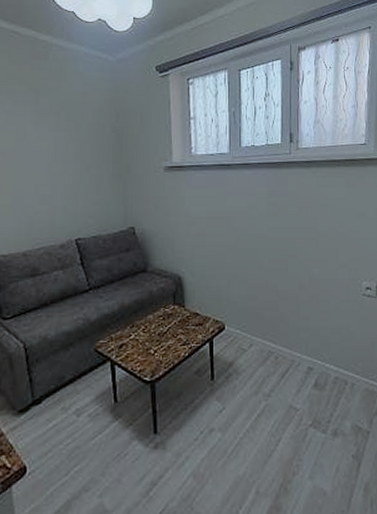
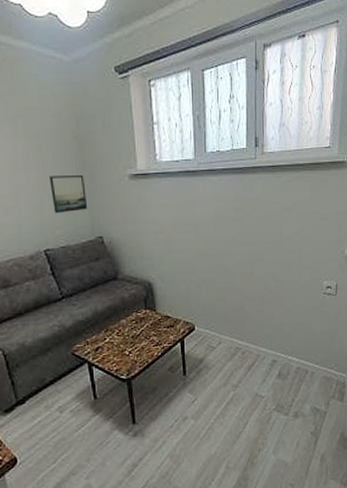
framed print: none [86,165,122,203] -> present [49,174,88,213]

